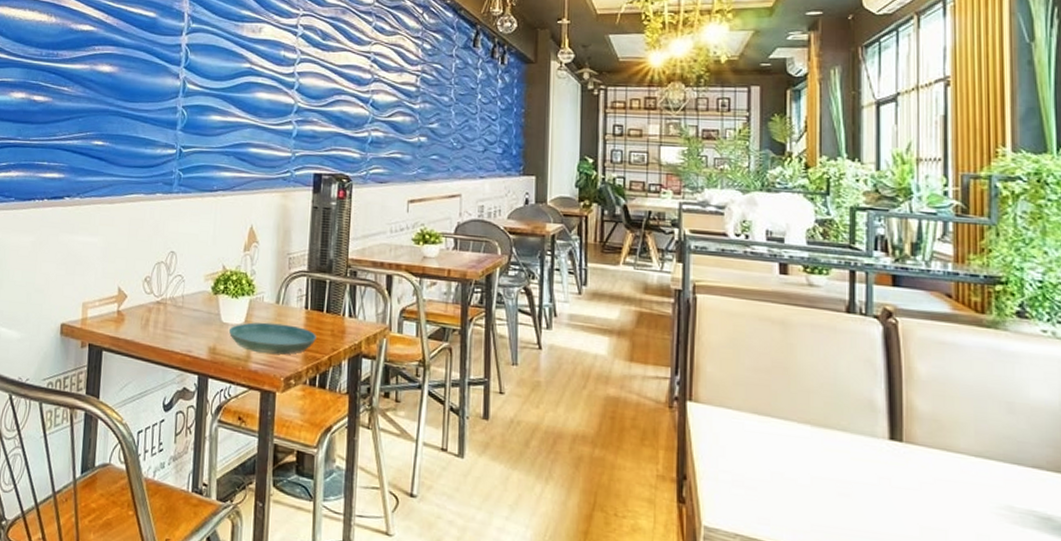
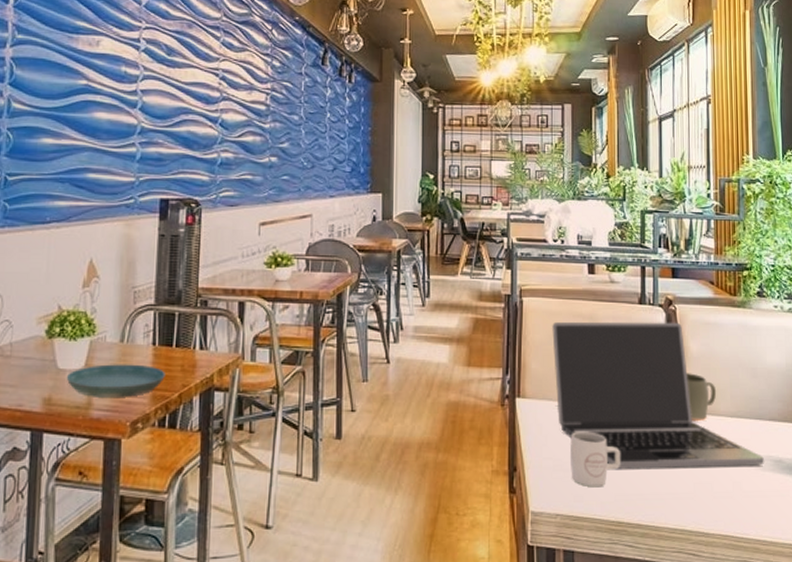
laptop: none [733,324,1024,519] -> present [552,321,764,469]
mug: none [754,446,820,513] -> present [570,431,621,488]
mug: none [911,398,955,456] -> present [686,373,717,420]

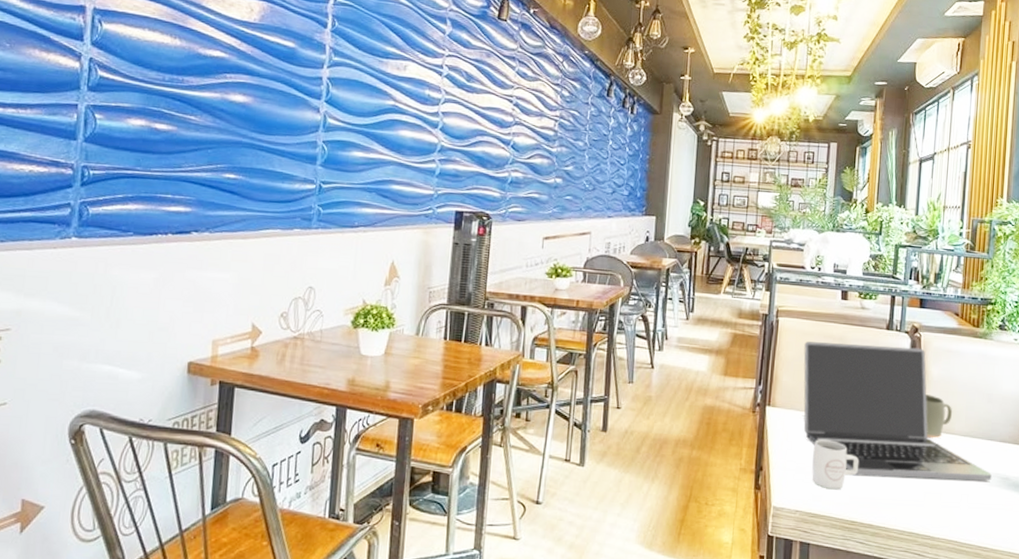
saucer: present [66,364,165,397] -> none [367,353,454,383]

